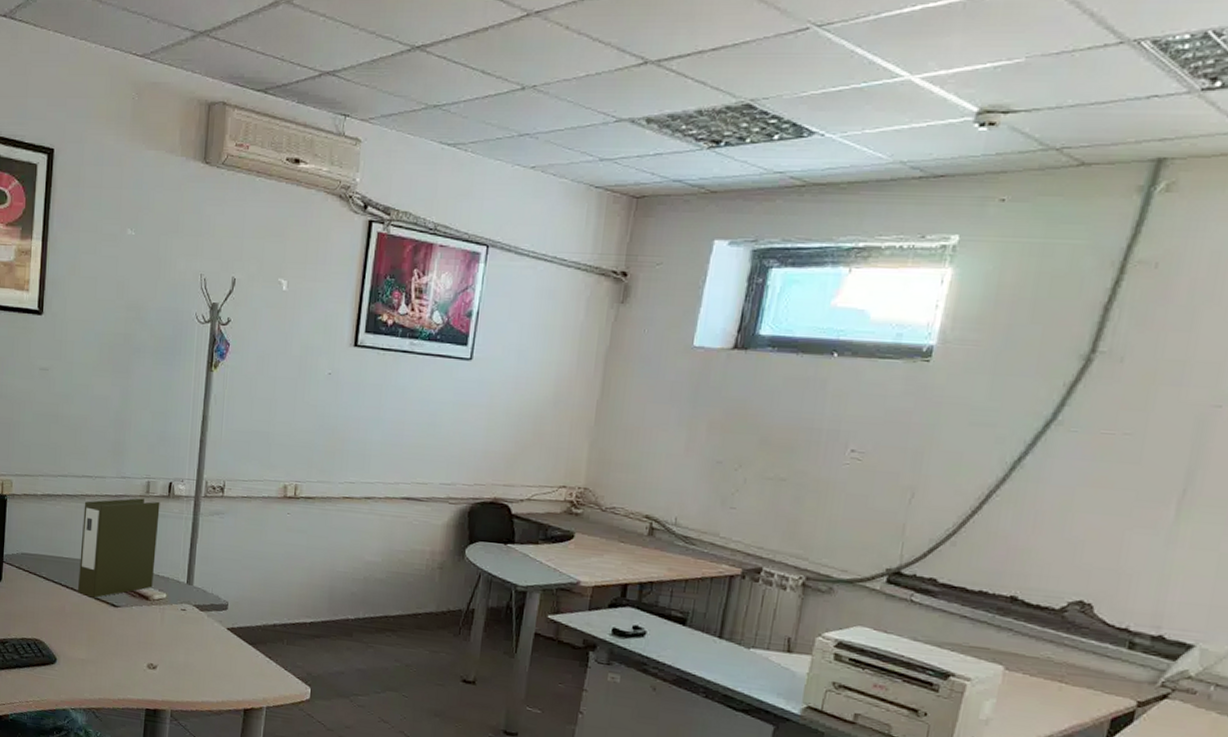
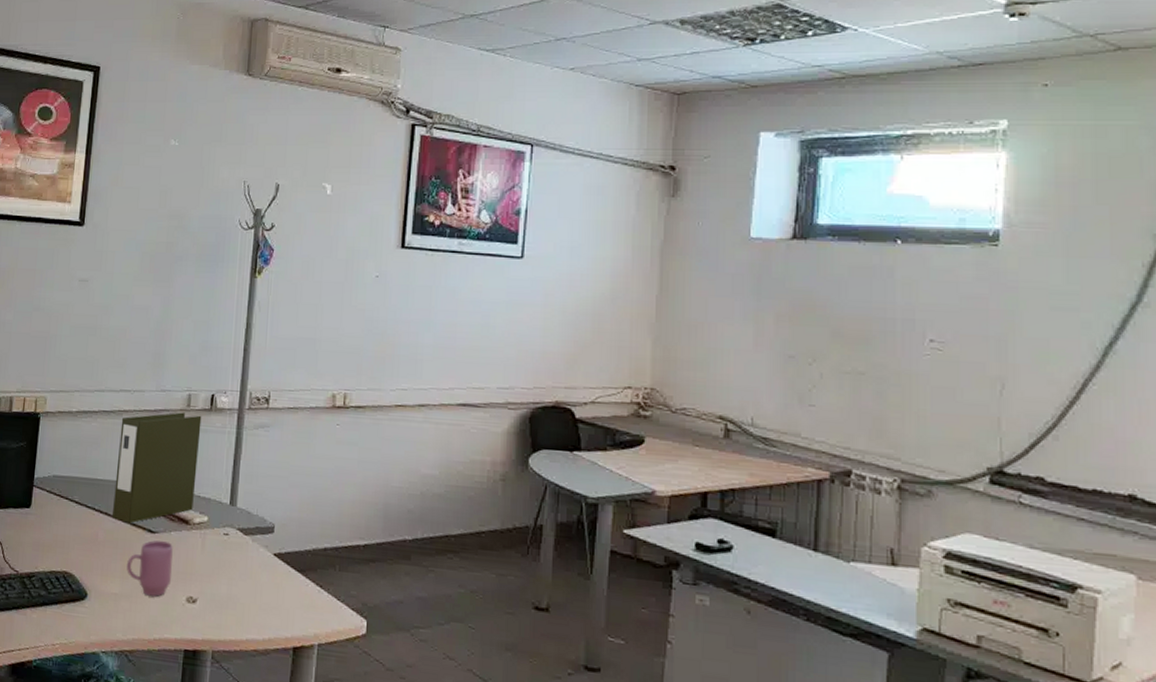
mug: none [92,613,135,663] -> present [127,540,173,597]

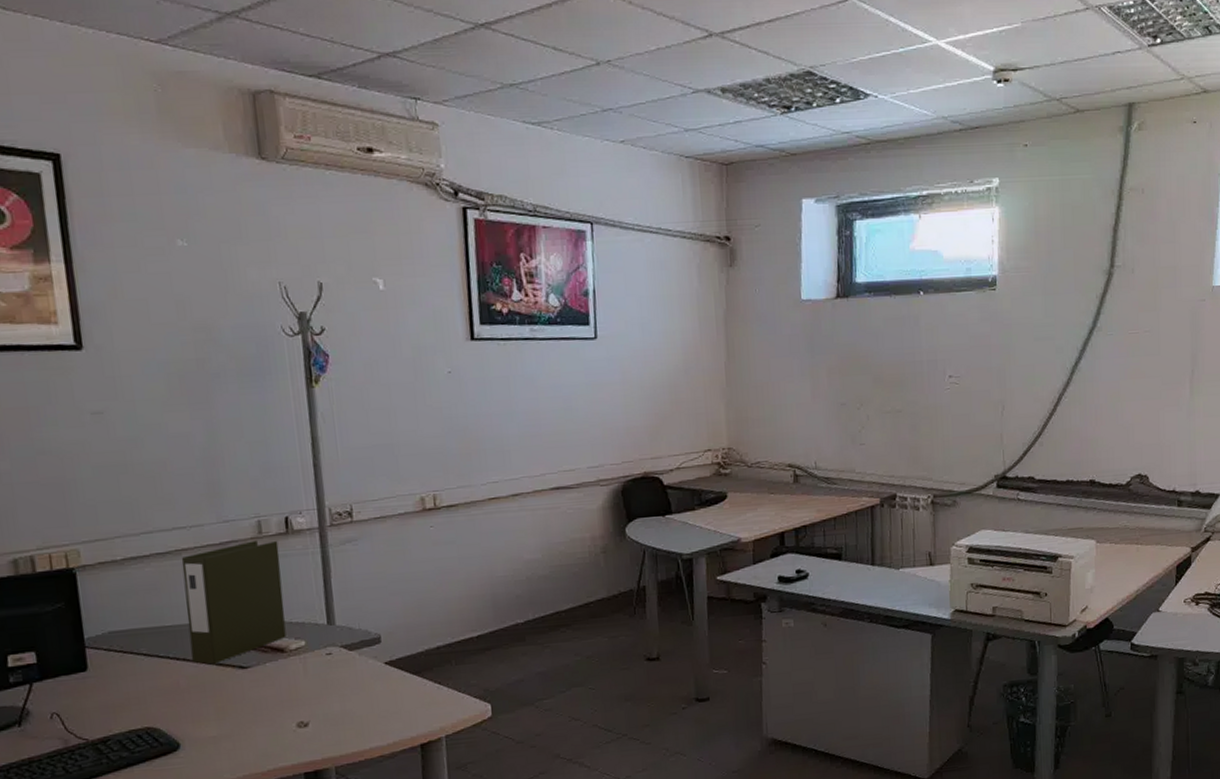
mug: present [127,540,173,597] -> none [220,674,277,731]

